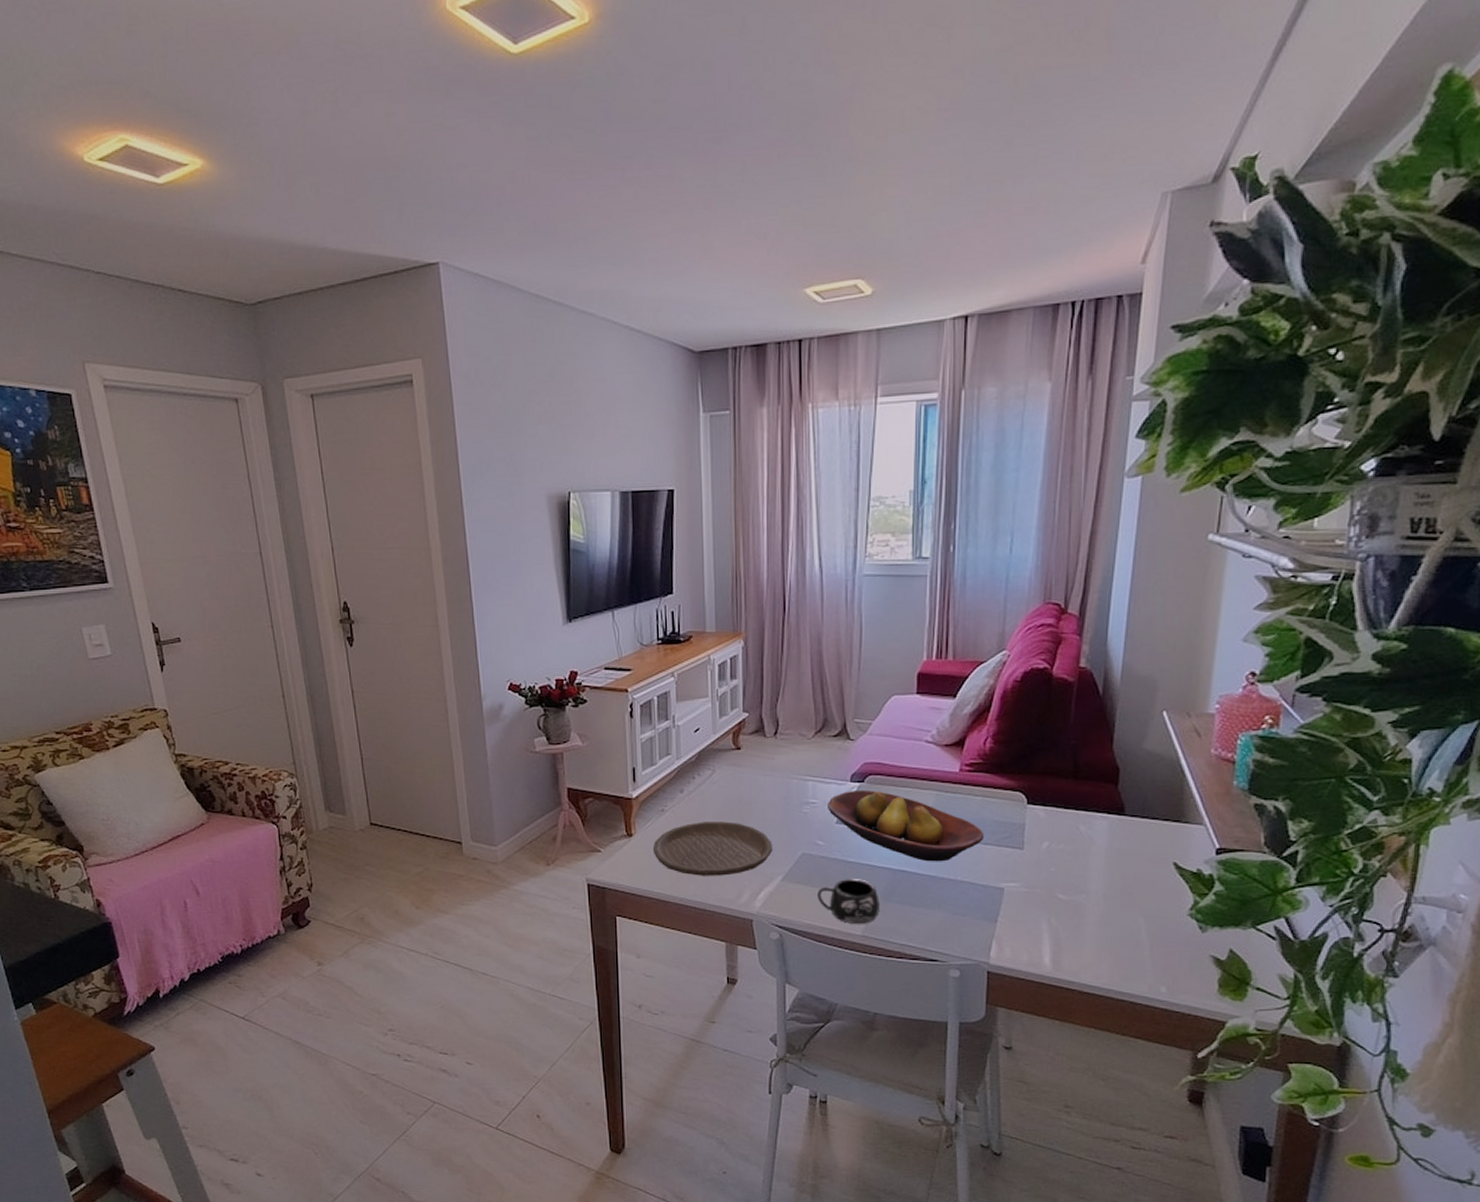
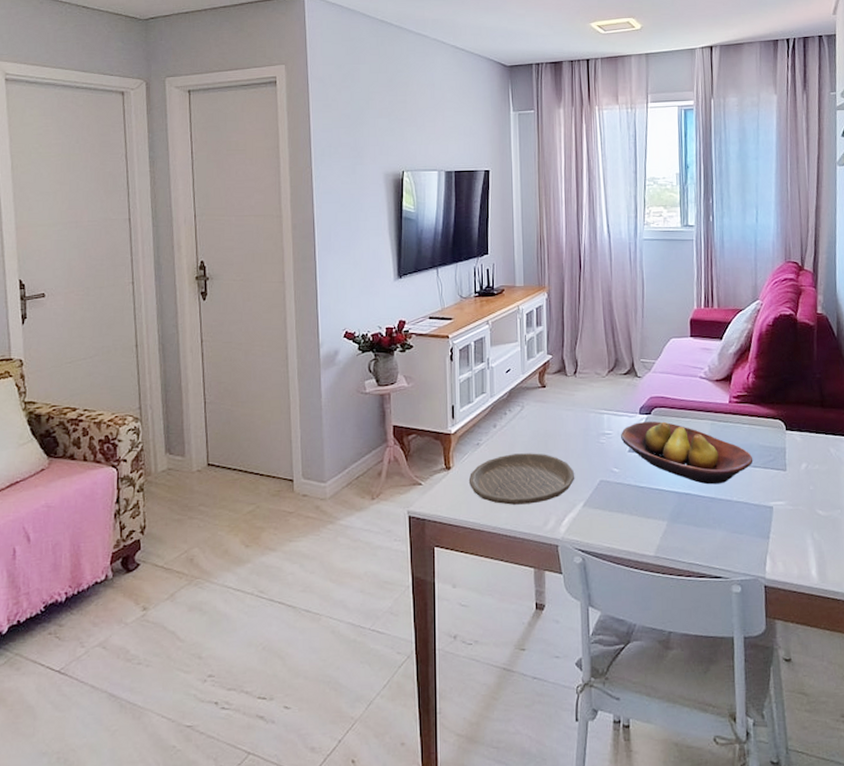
mug: present [817,879,880,925] -> none [615,503,669,546]

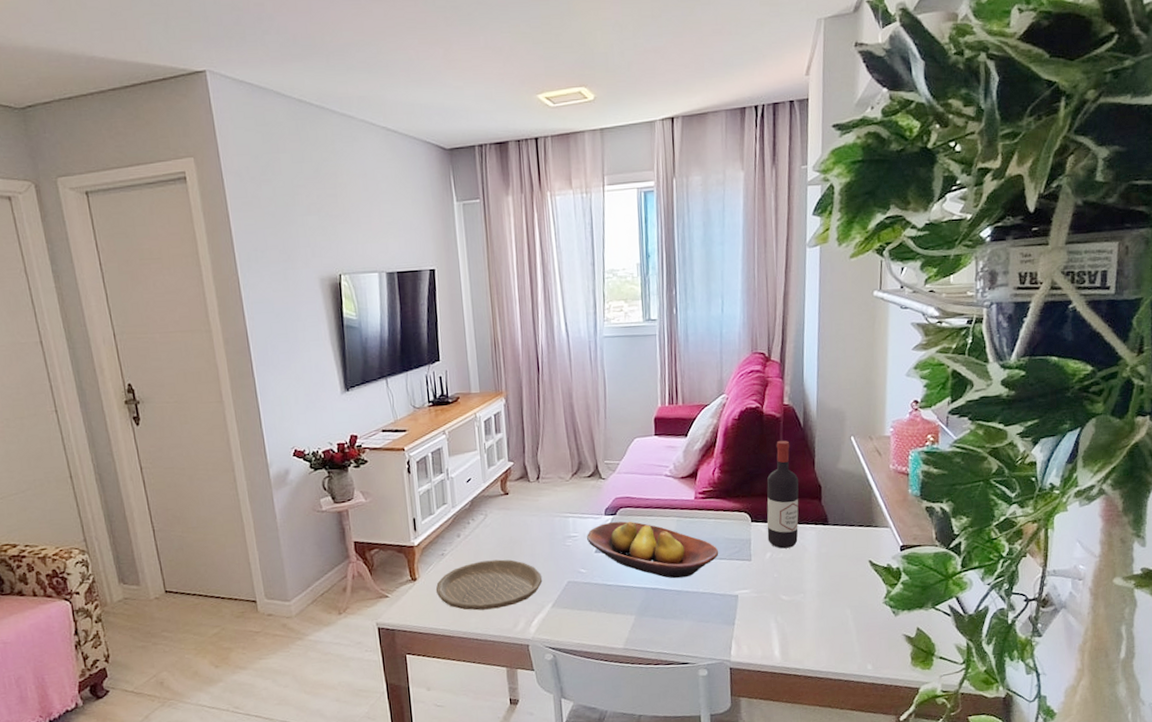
wine bottle: none [801,348,834,460] -> present [767,440,799,549]

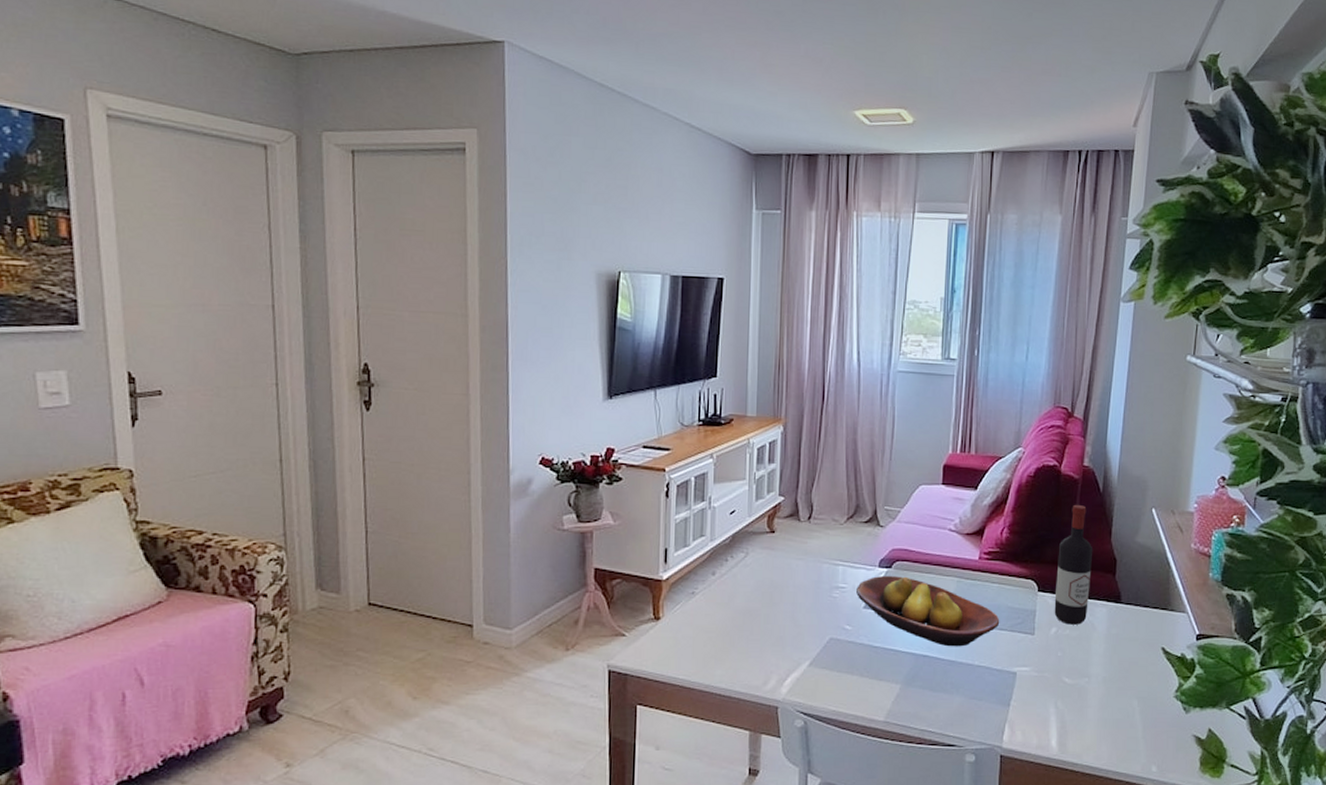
plate: present [435,559,543,611] -> none [680,605,802,661]

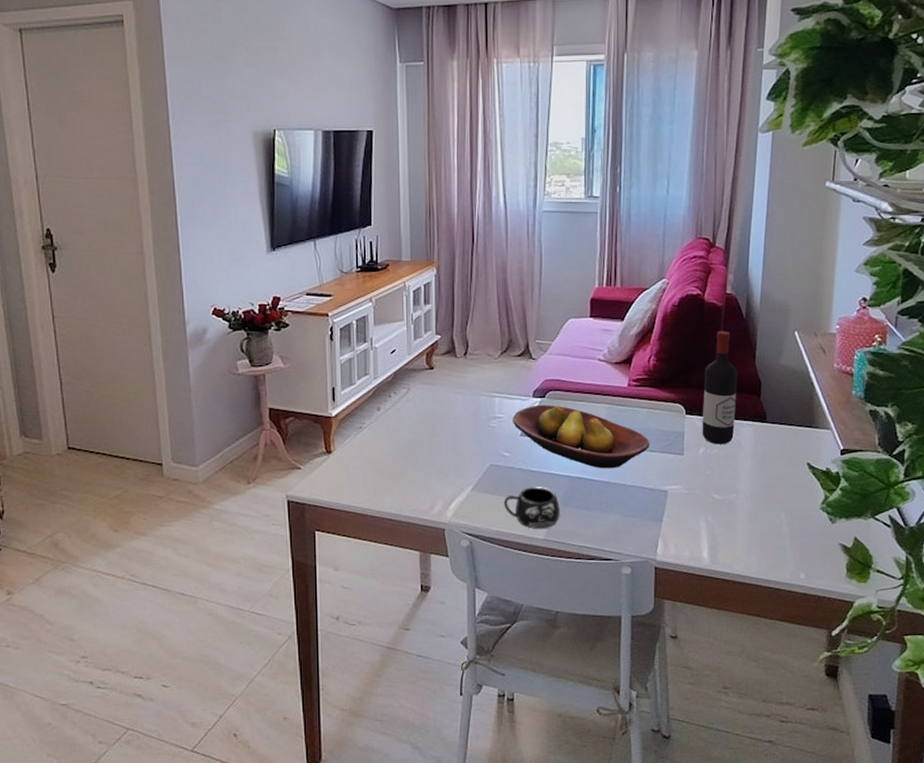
mug: none [843,664,902,711] -> present [504,487,560,530]

